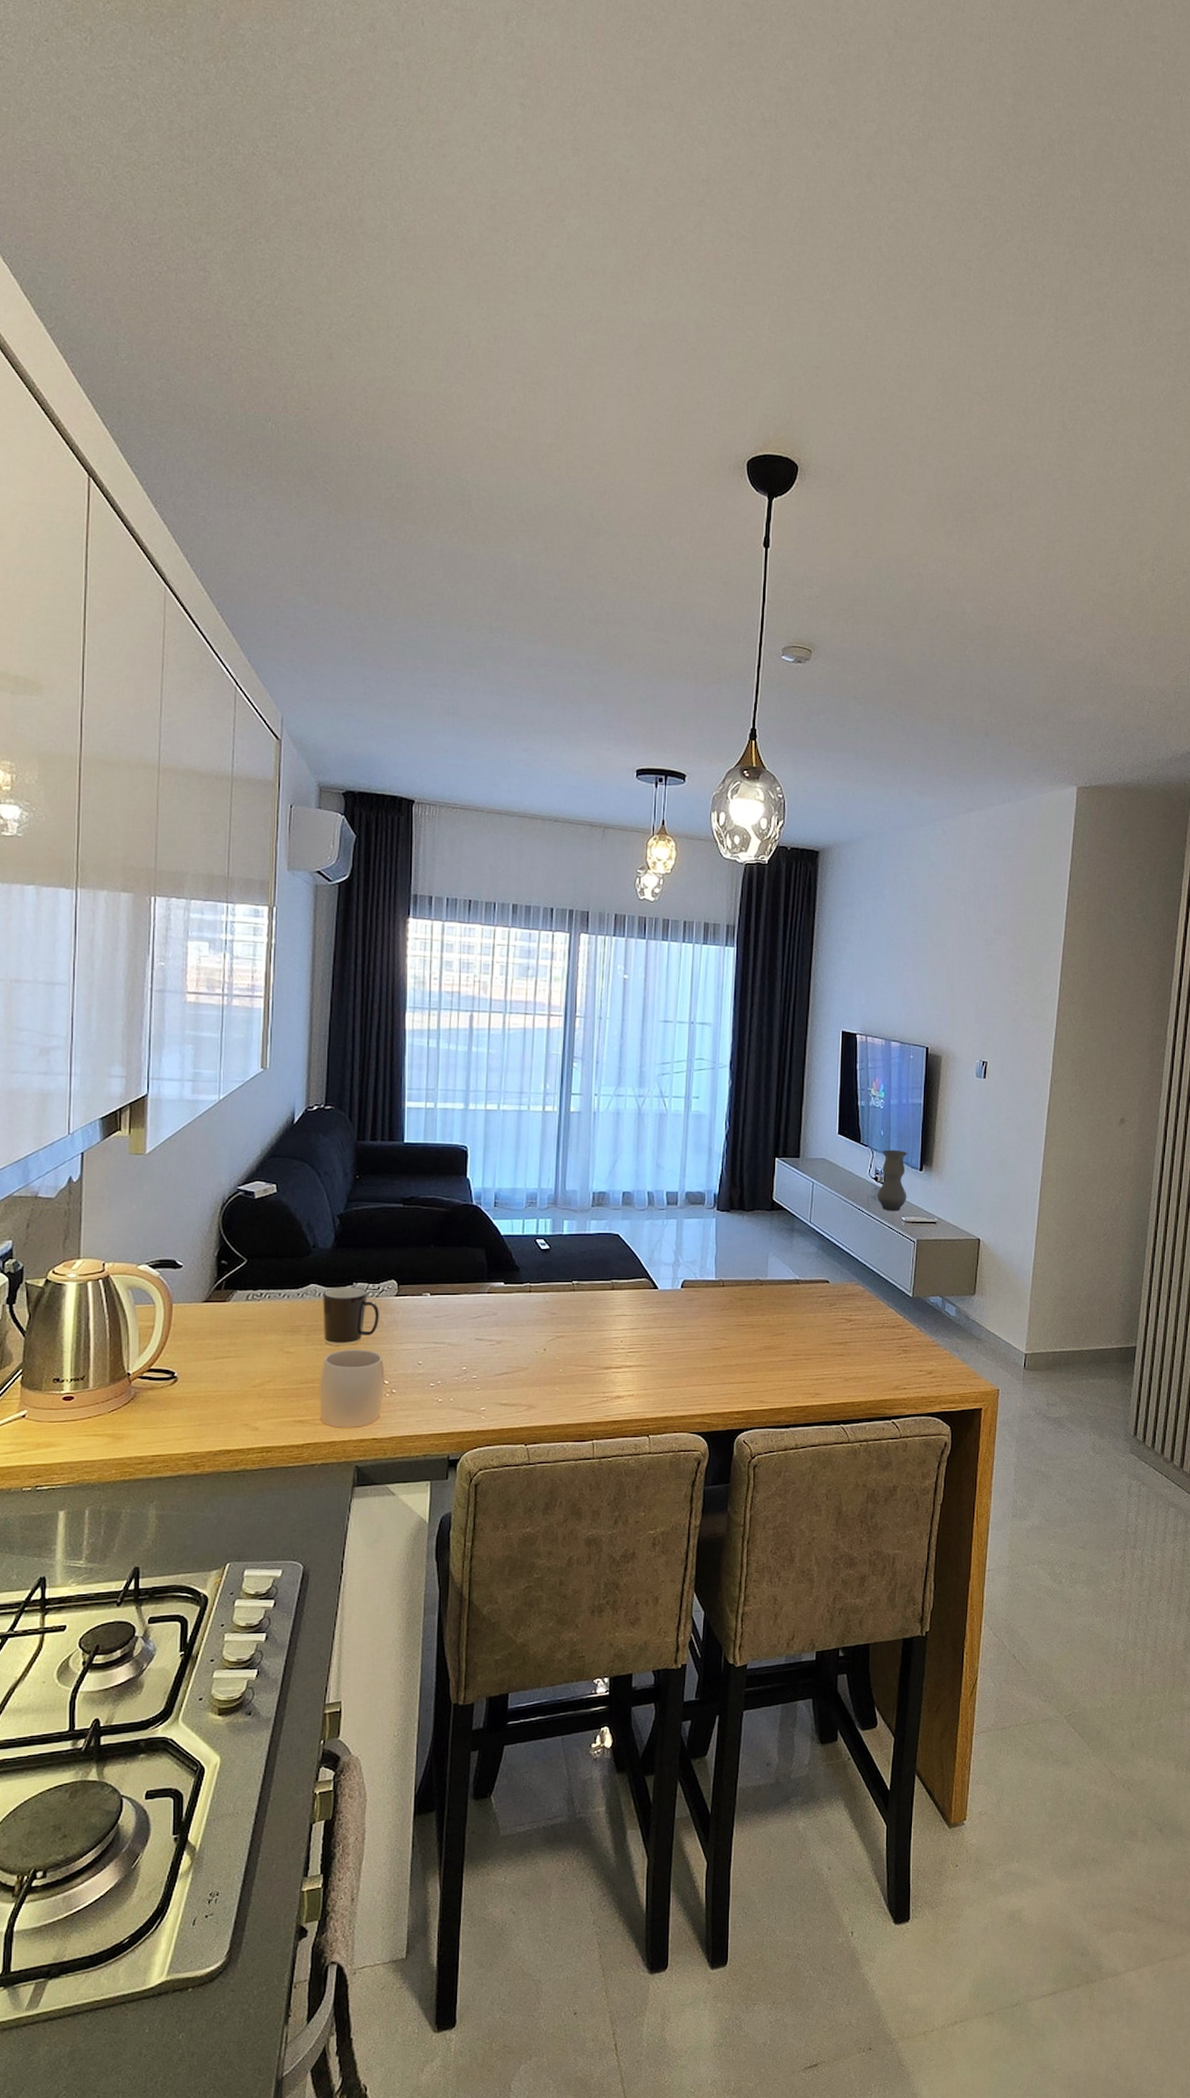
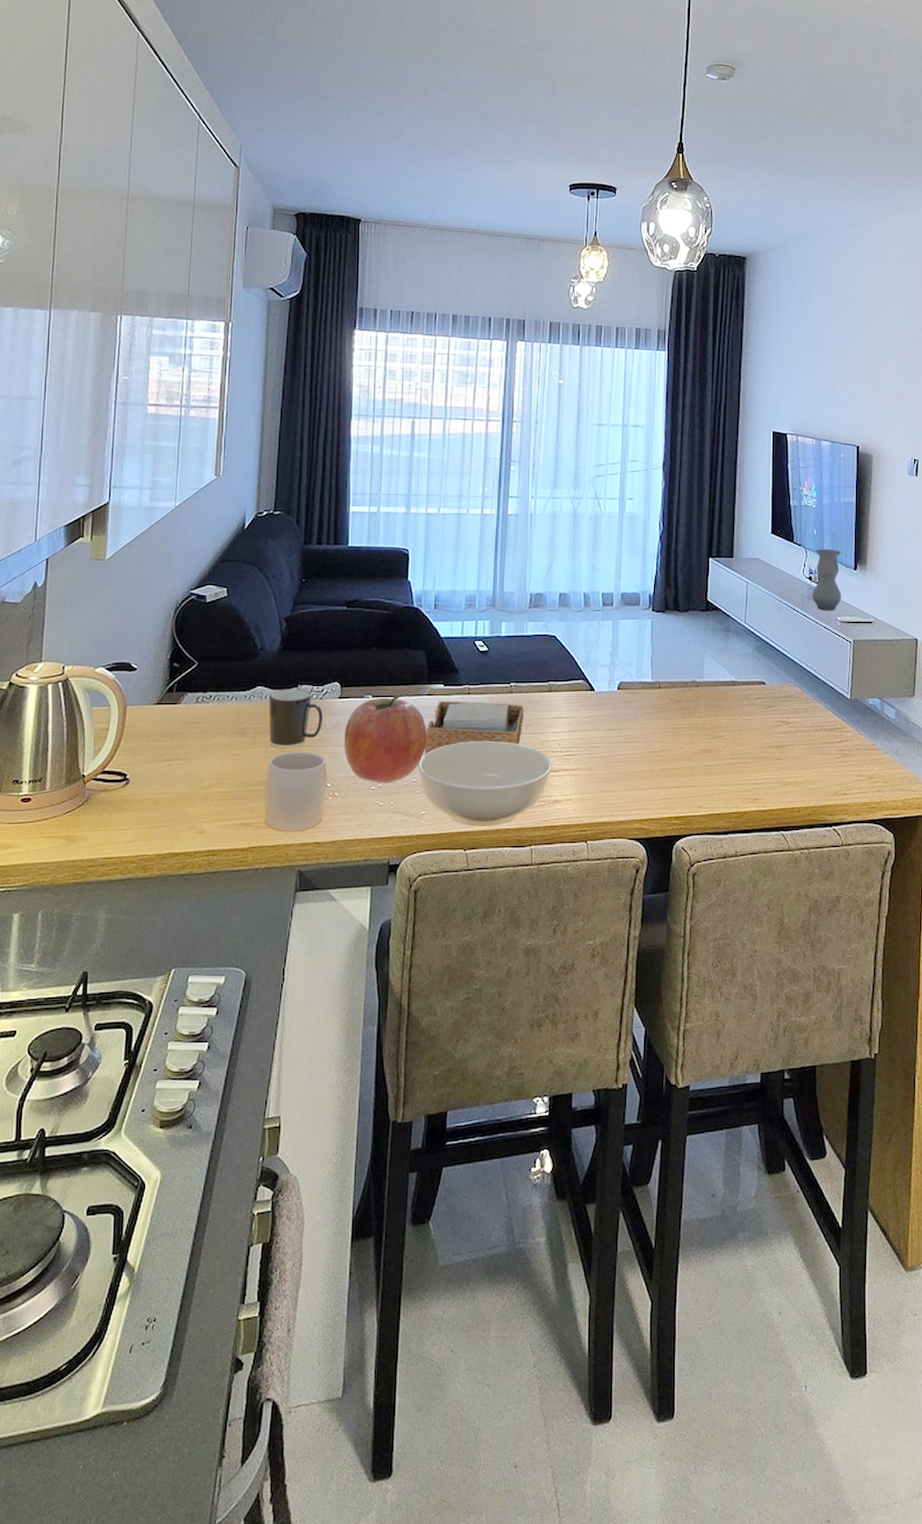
fruit: none [401,1291,487,1380] -> present [343,693,427,783]
bowl: none [478,1337,615,1422] -> present [418,740,552,827]
napkin holder: none [484,1298,586,1351] -> present [424,700,524,754]

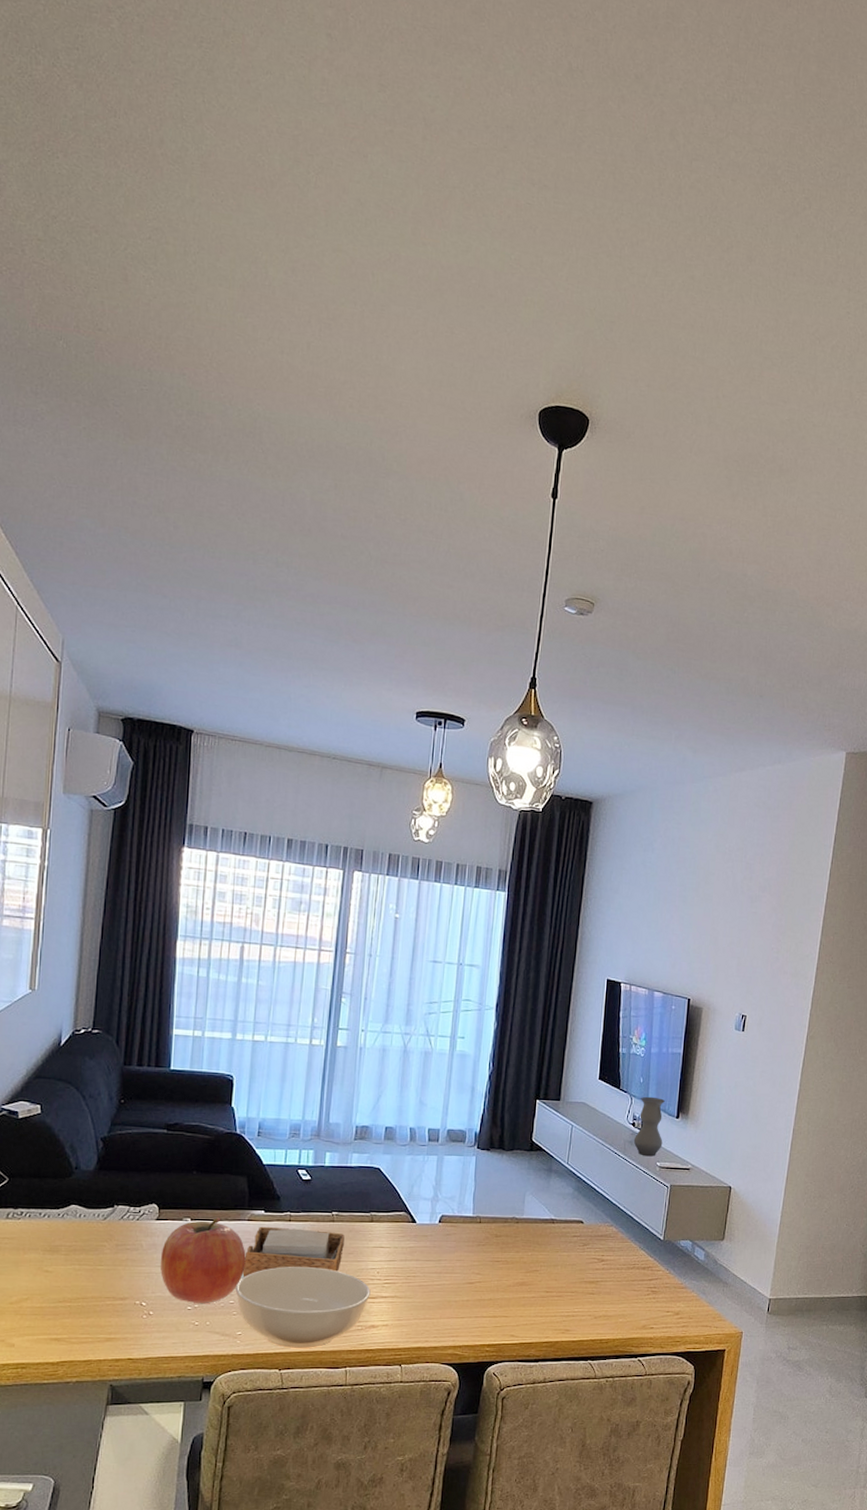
mug: present [264,751,327,833] -> none [76,1270,143,1349]
mug: present [268,689,323,749] -> none [82,1208,139,1268]

